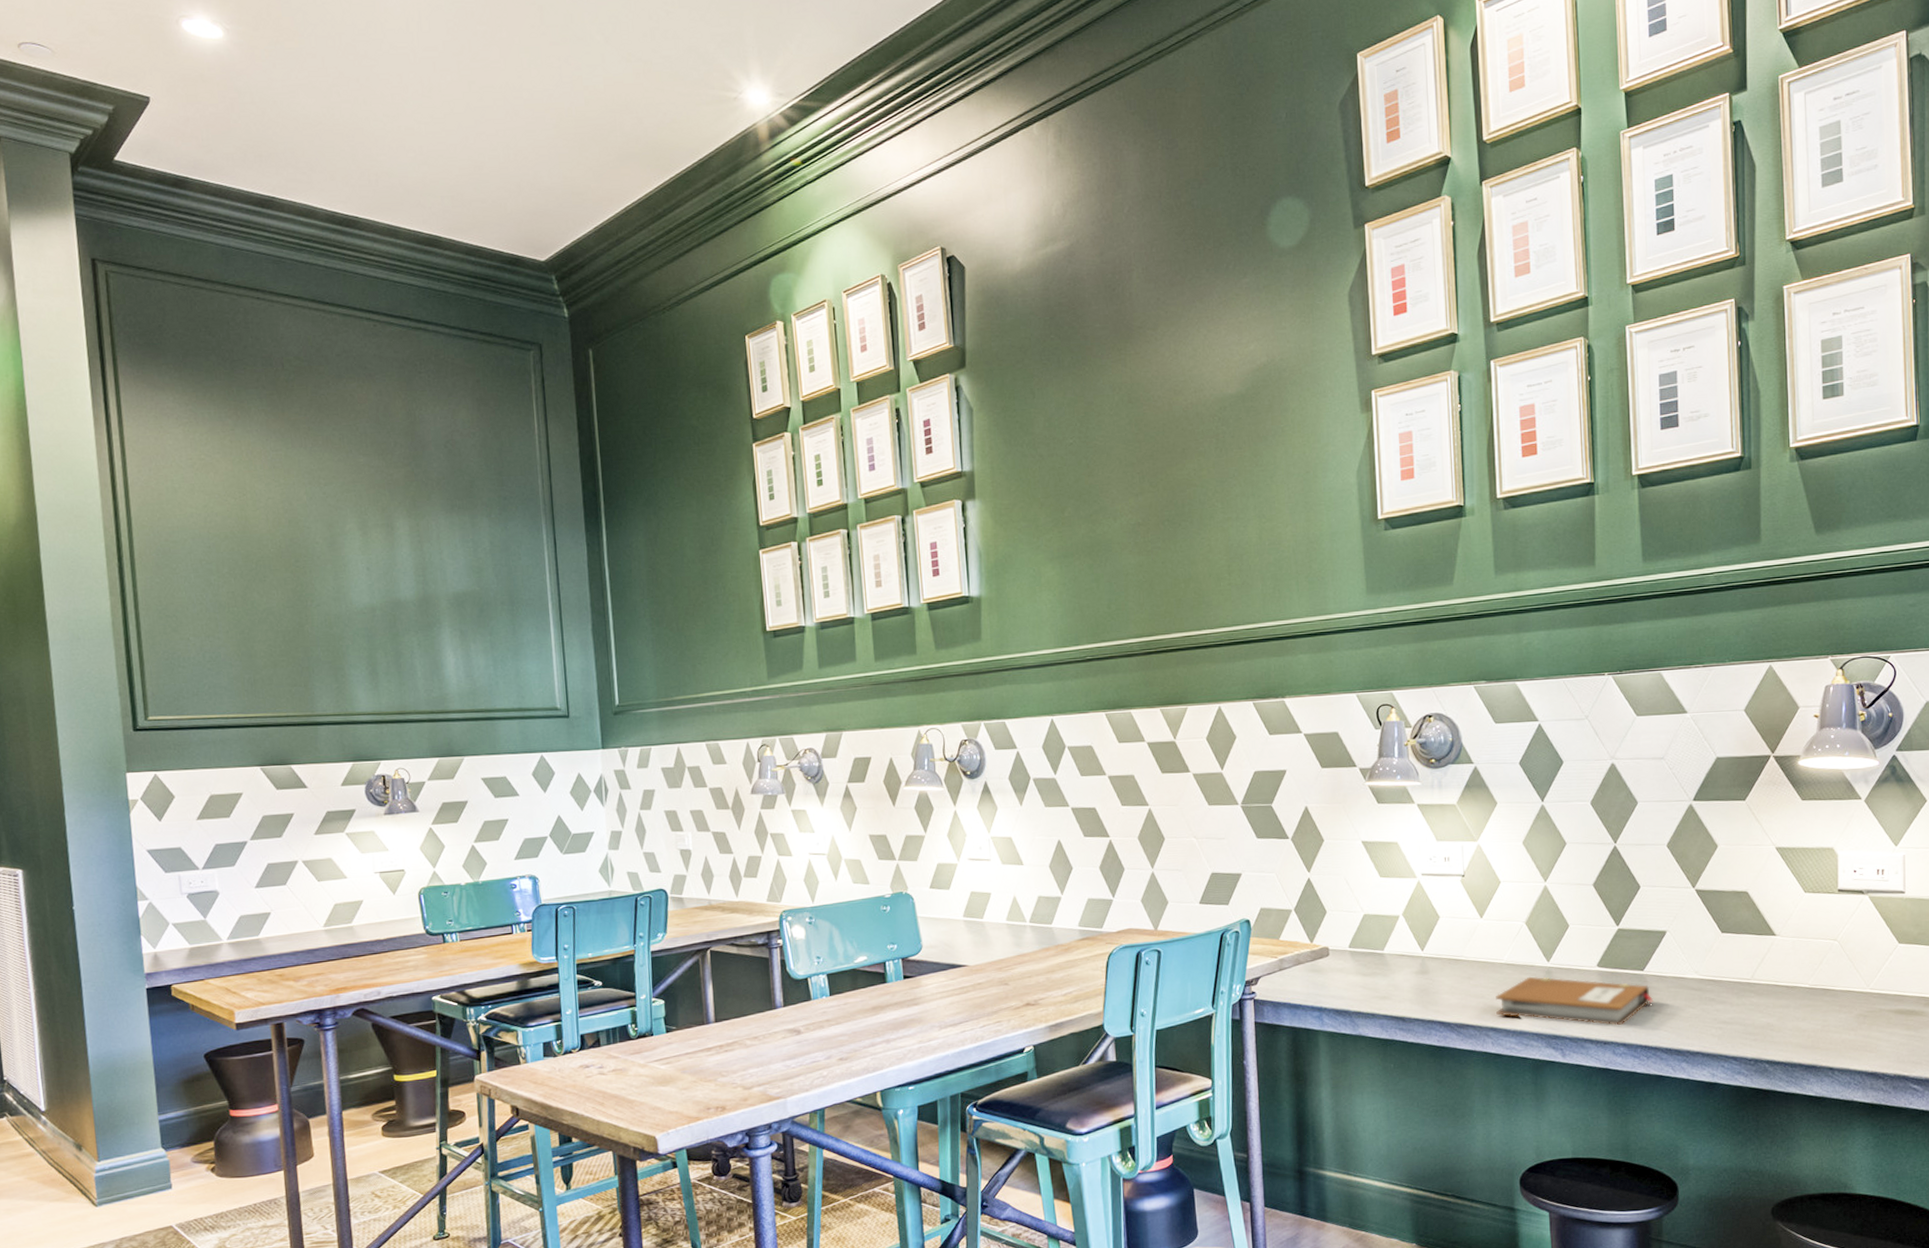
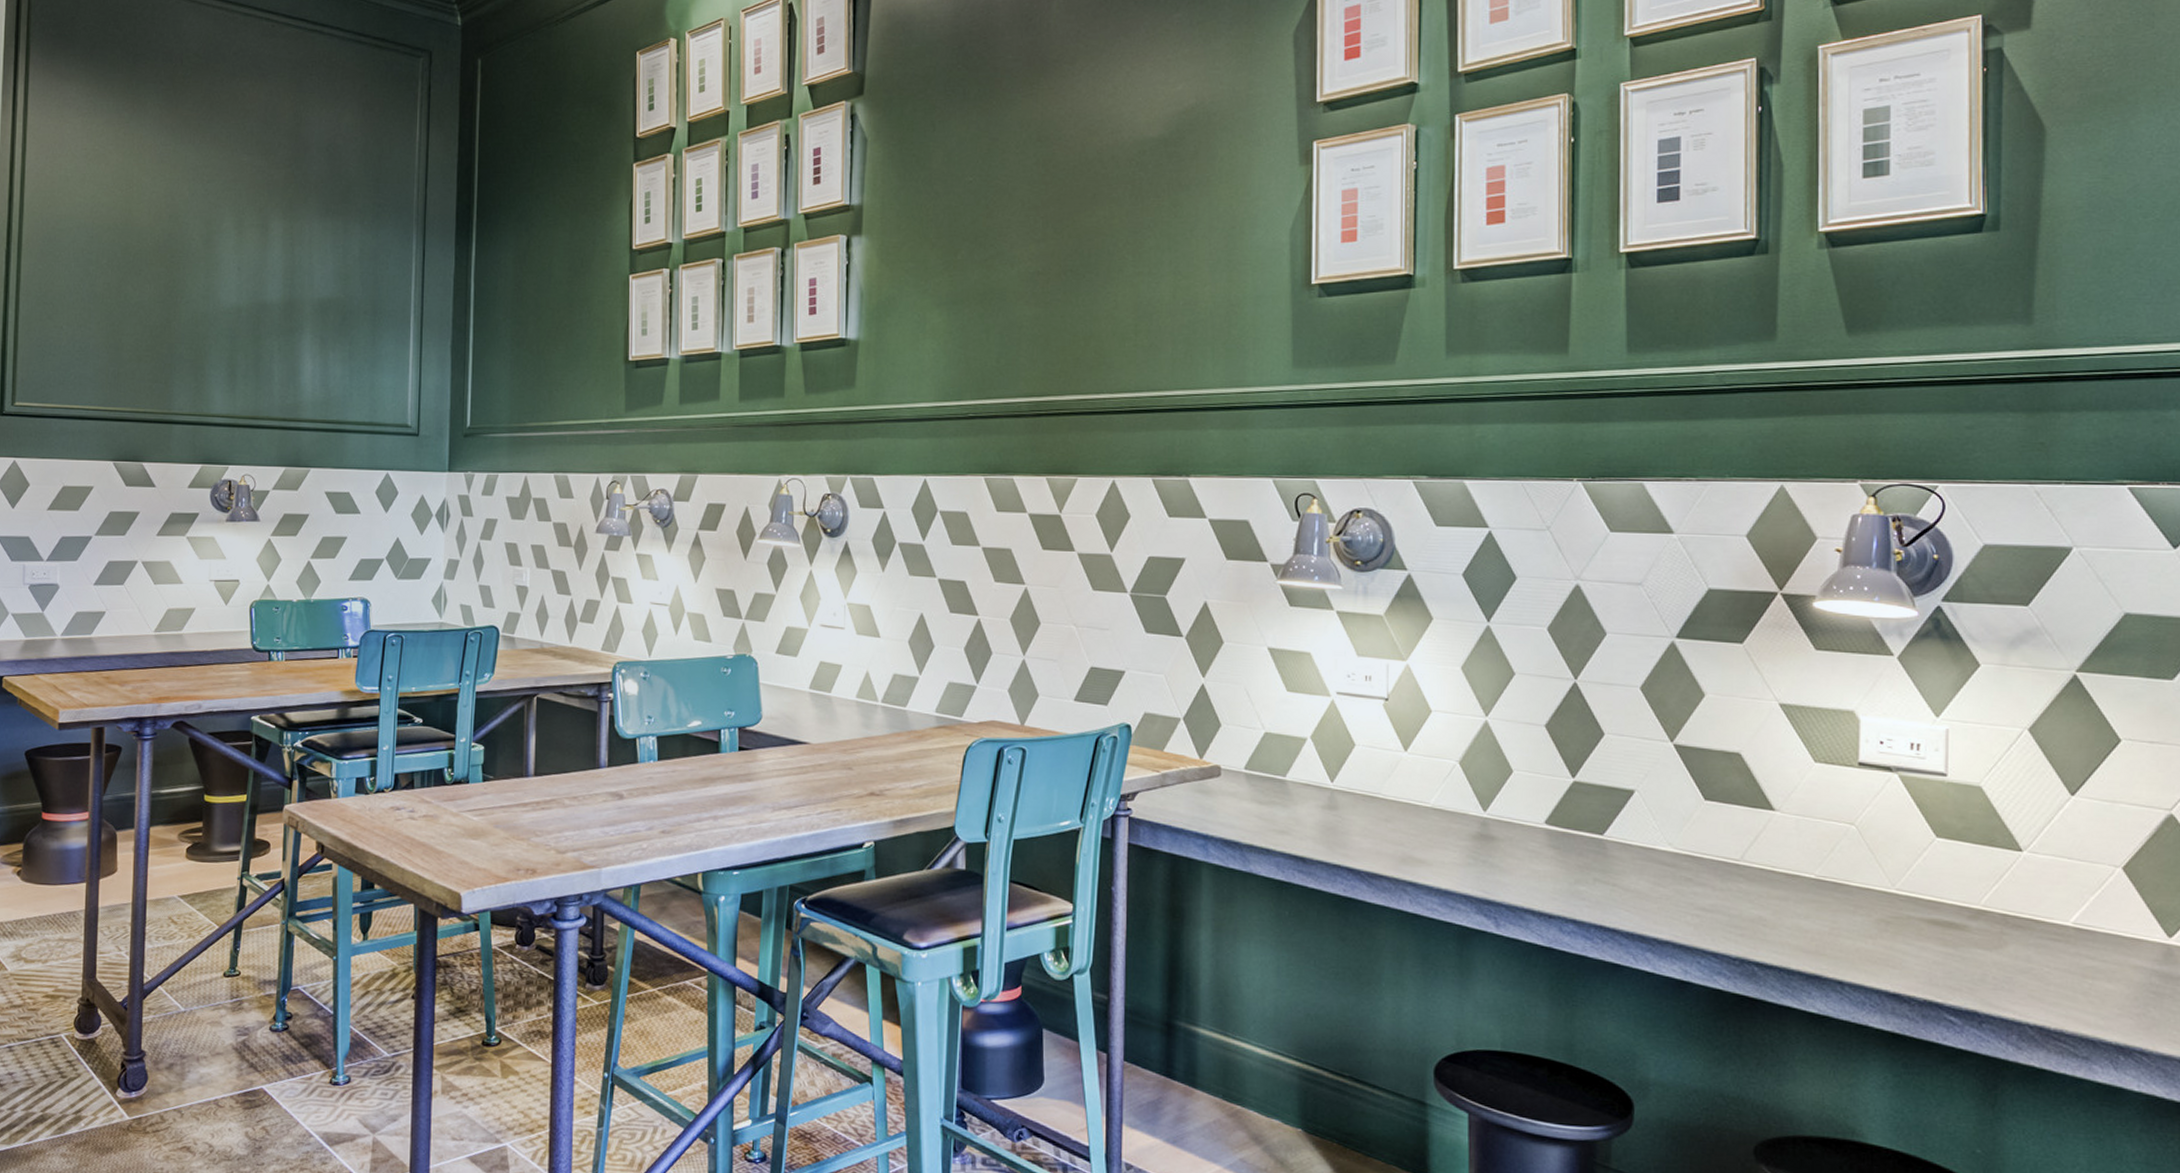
notebook: present [1496,976,1654,1025] -> none [1417,826,1614,897]

